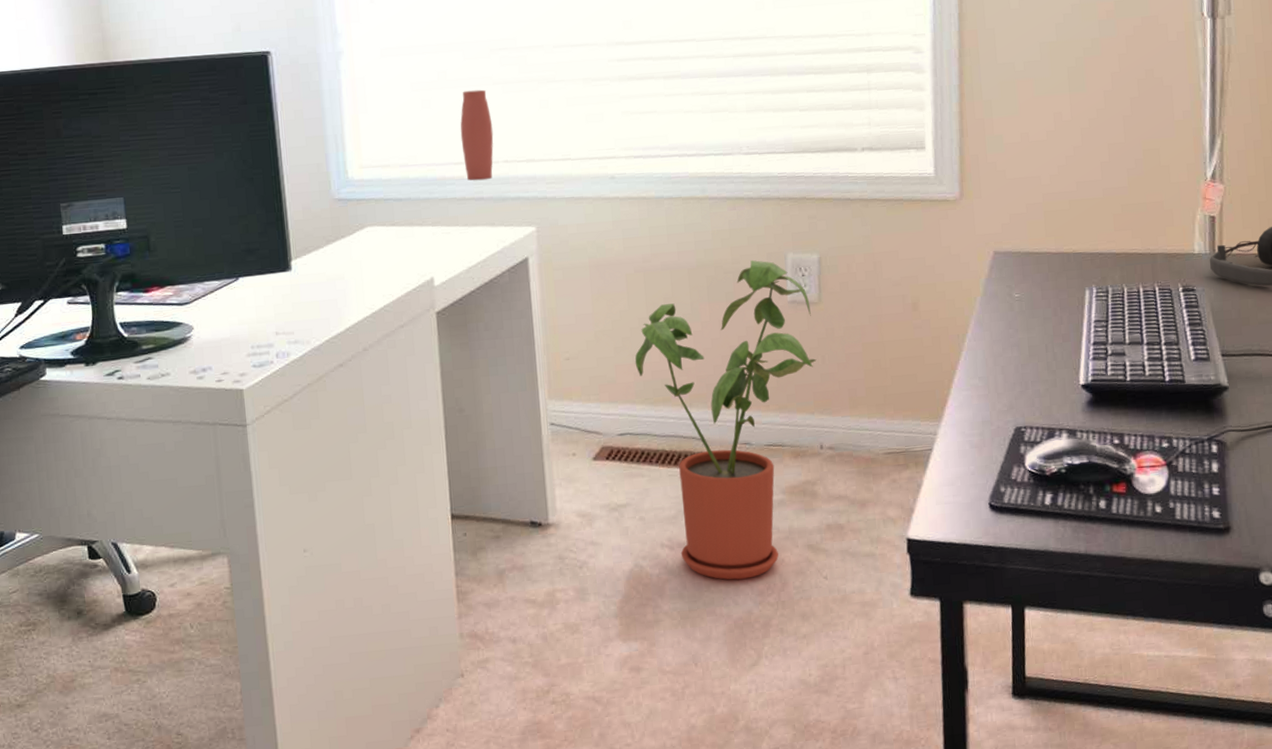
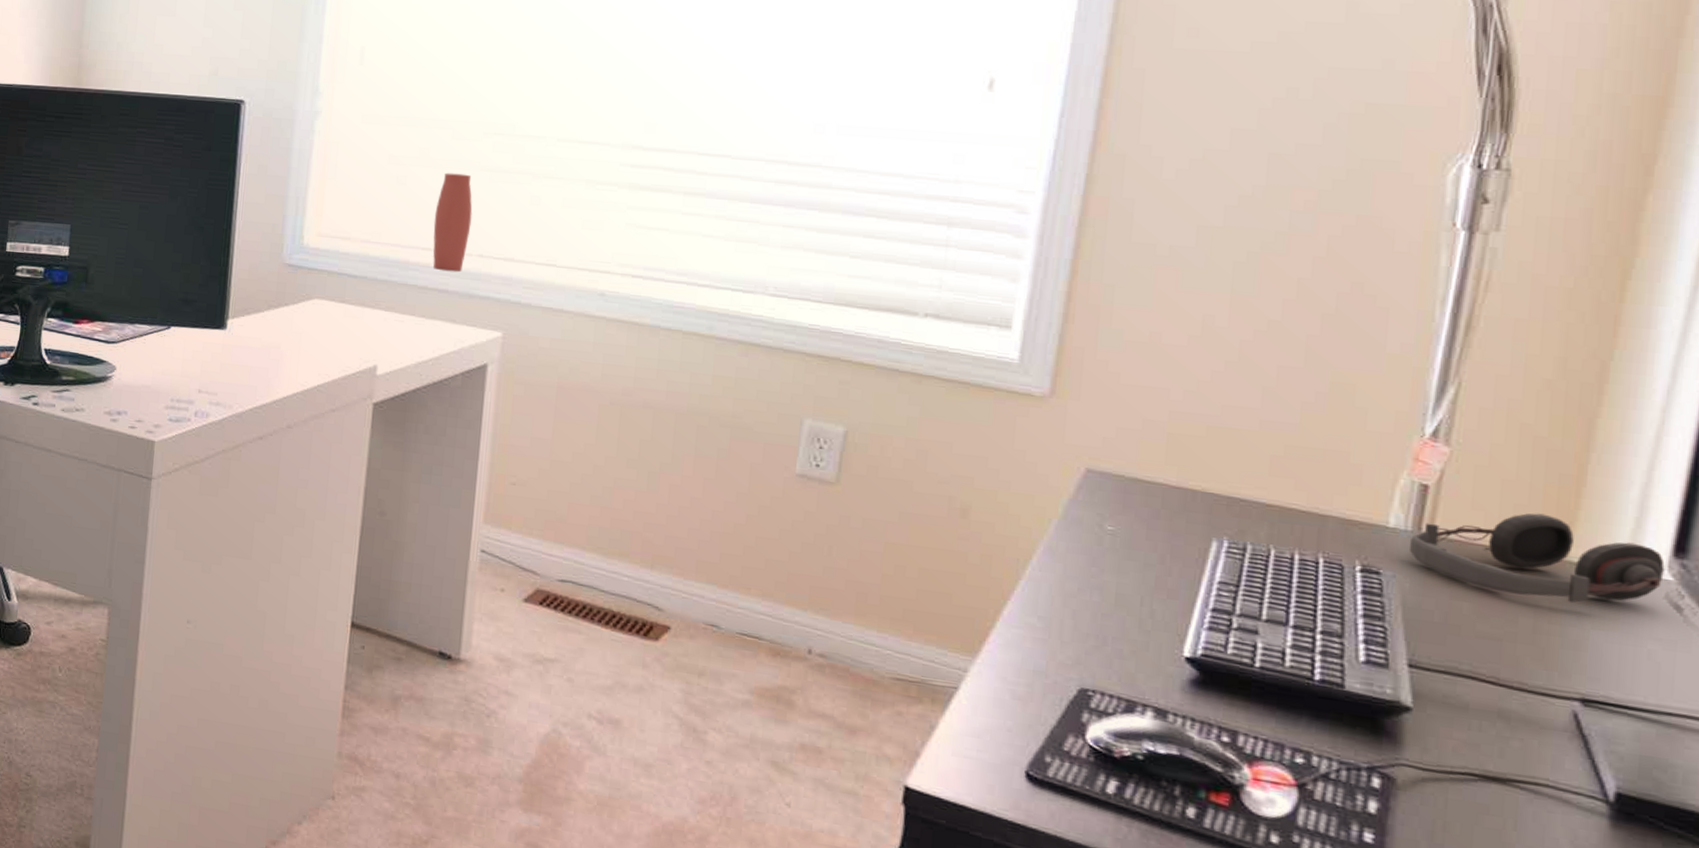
house plant: present [635,260,817,580] -> none [592,418,824,781]

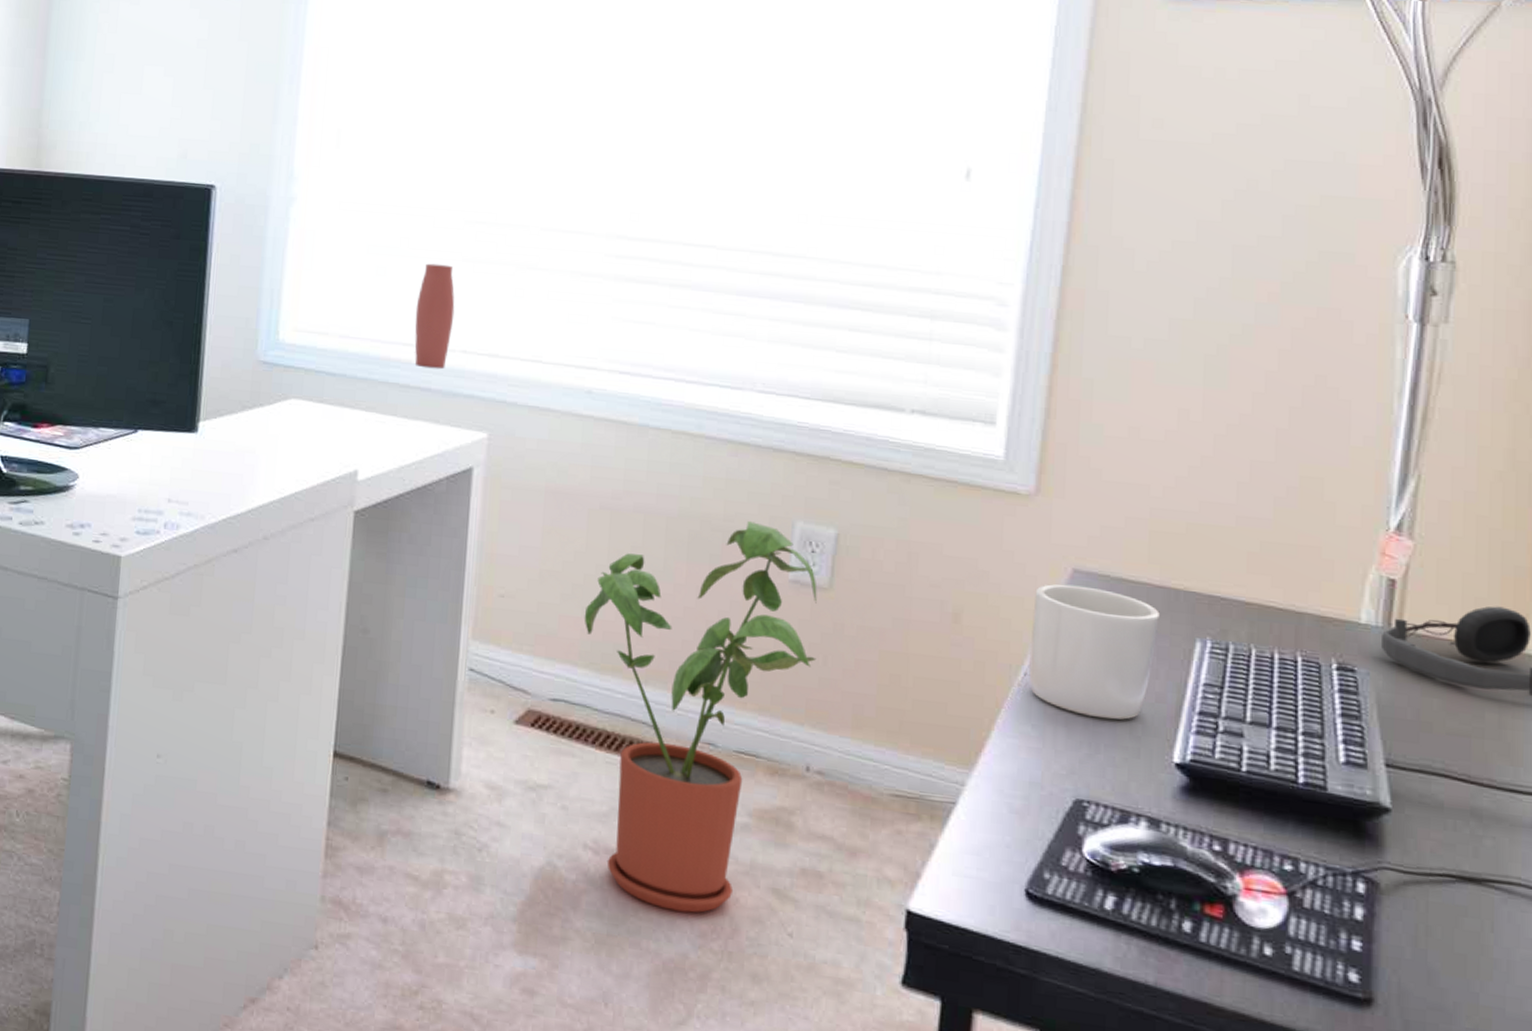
house plant: none [592,418,824,781] -> present [584,521,817,913]
mug: none [1036,482,1175,615] -> present [1029,584,1160,720]

